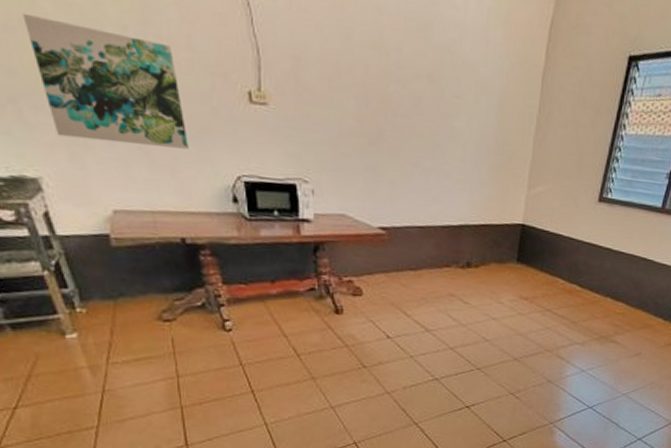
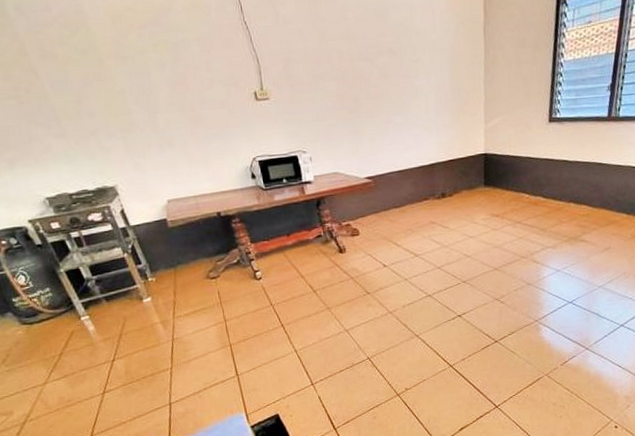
wall art: present [23,13,189,149] -> none [95,70,216,153]

